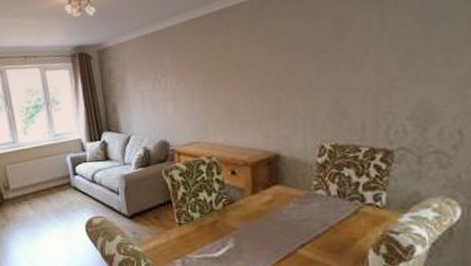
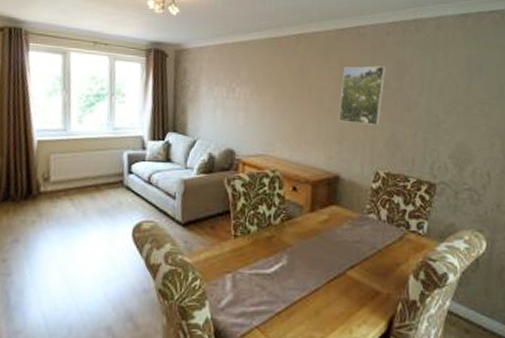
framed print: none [272,27,323,98] -> present [338,66,386,125]

